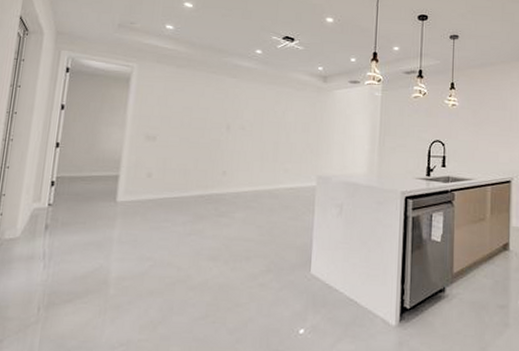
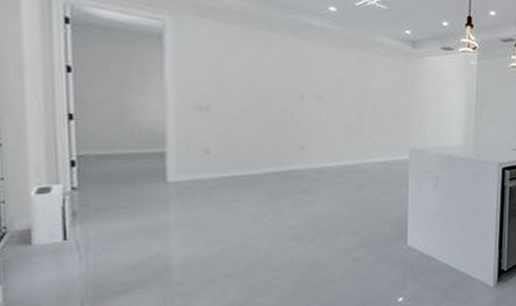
air purifier: none [13,200,45,253] -> present [29,183,70,246]

